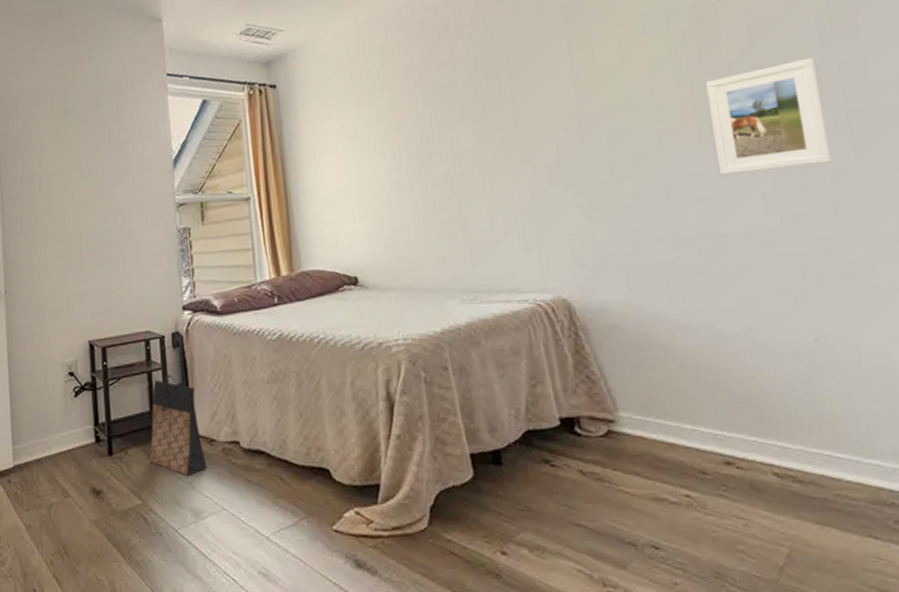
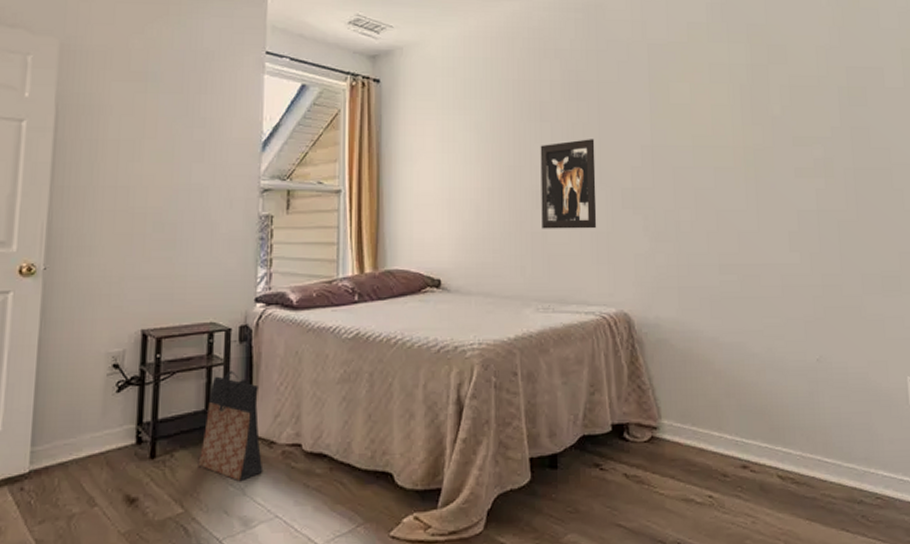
wall art: none [449,116,522,217] -> present [540,139,597,229]
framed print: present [706,57,832,176] -> none [755,121,841,214]

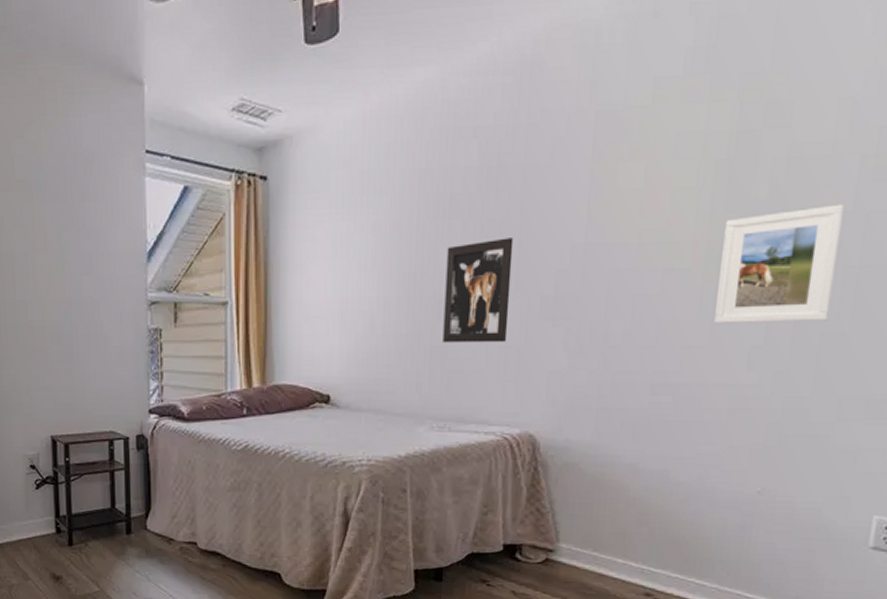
bag: present [198,371,263,482] -> none [108,475,164,570]
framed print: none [755,121,841,214] -> present [714,204,846,325]

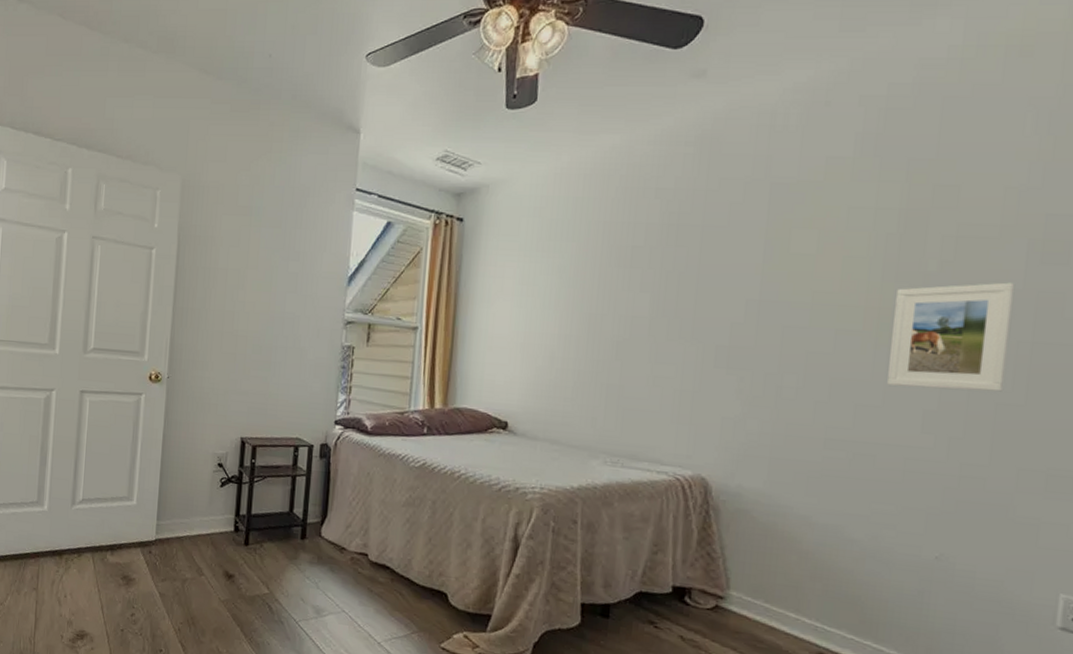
wall art: present [442,238,514,343] -> none [619,289,691,386]

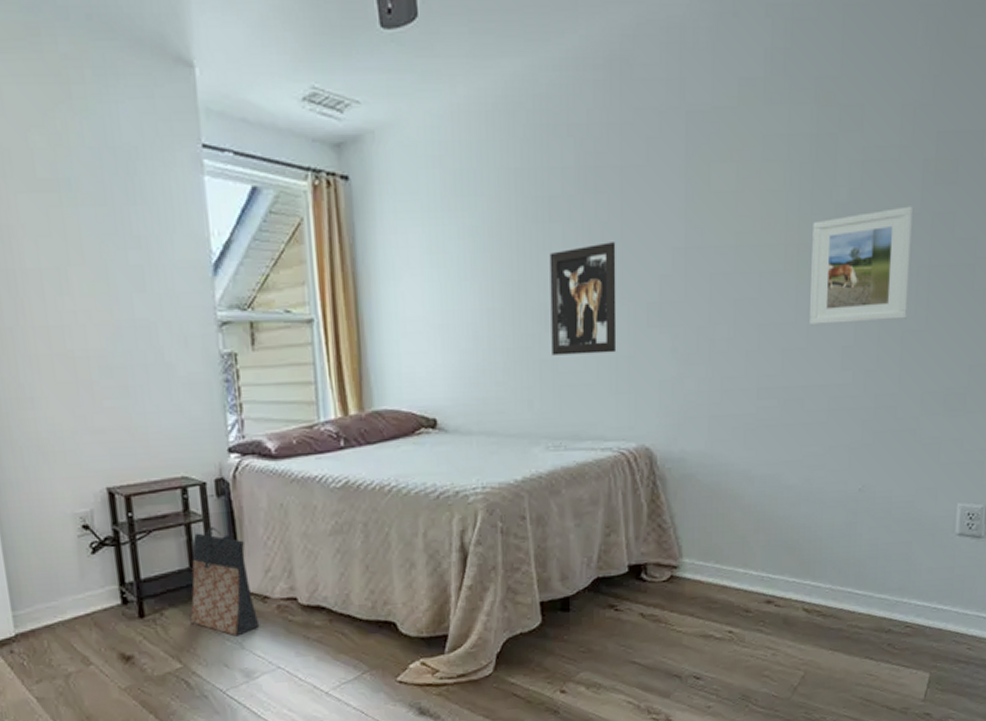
bag: none [281,482,335,577] -> present [190,527,260,637]
wall art: none [619,289,691,386] -> present [549,242,617,356]

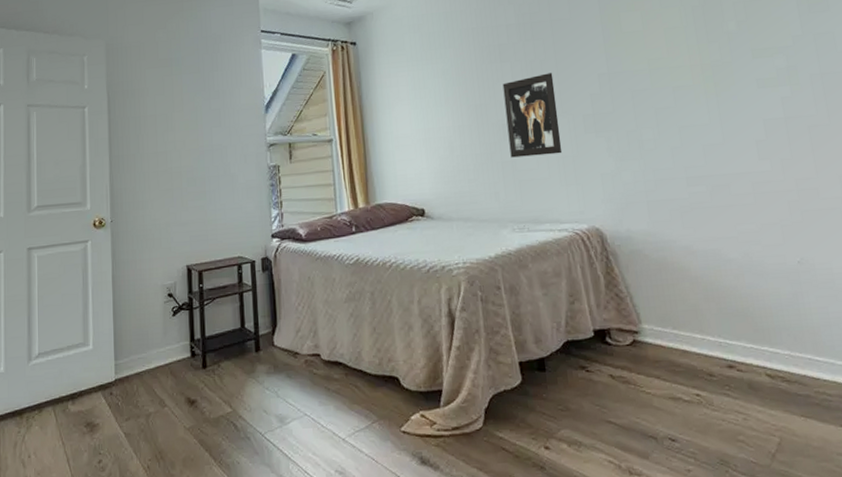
bag: present [190,527,260,637] -> none [239,295,291,386]
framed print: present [810,206,914,326] -> none [711,30,810,126]

